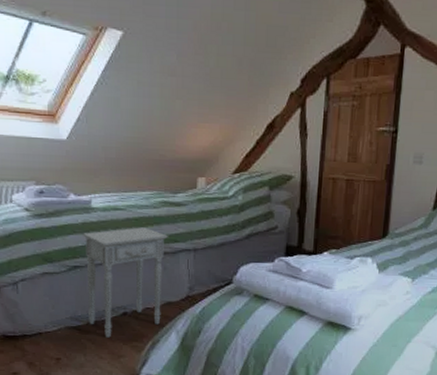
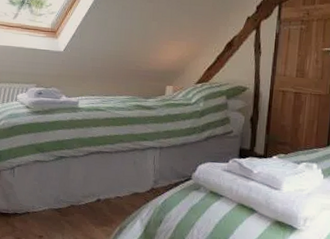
nightstand: present [83,227,168,338] -> none [68,126,139,221]

